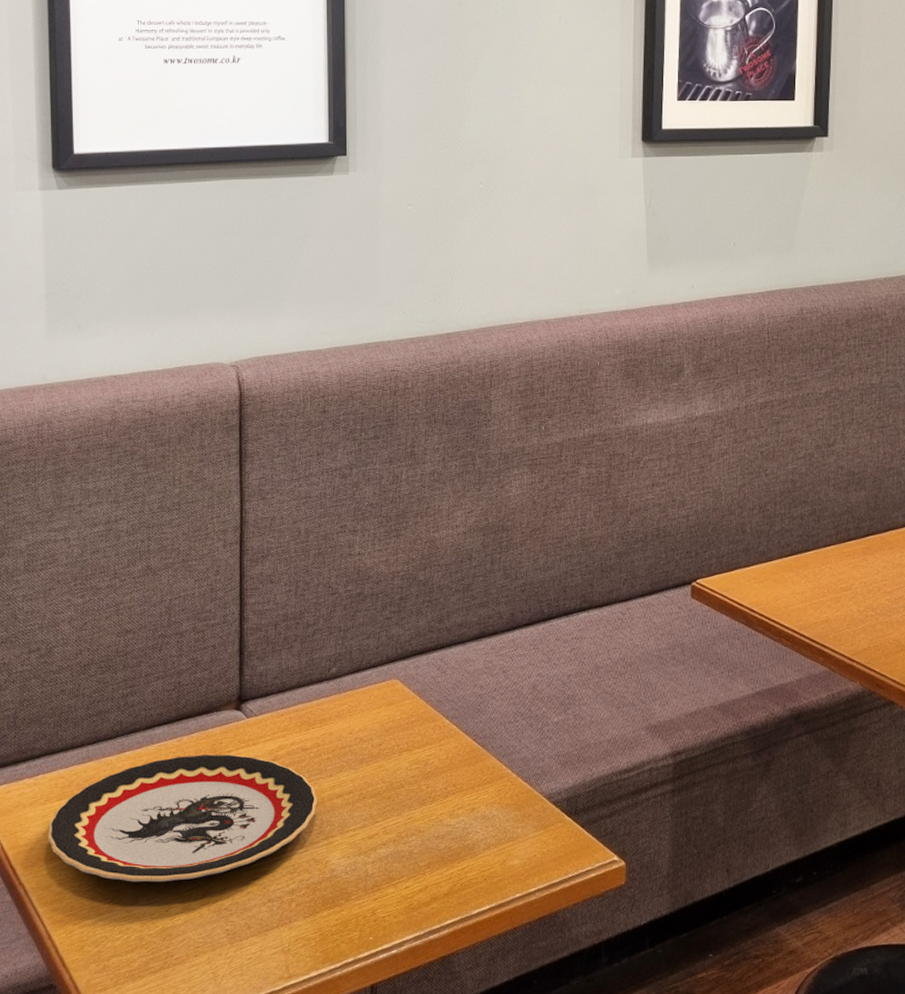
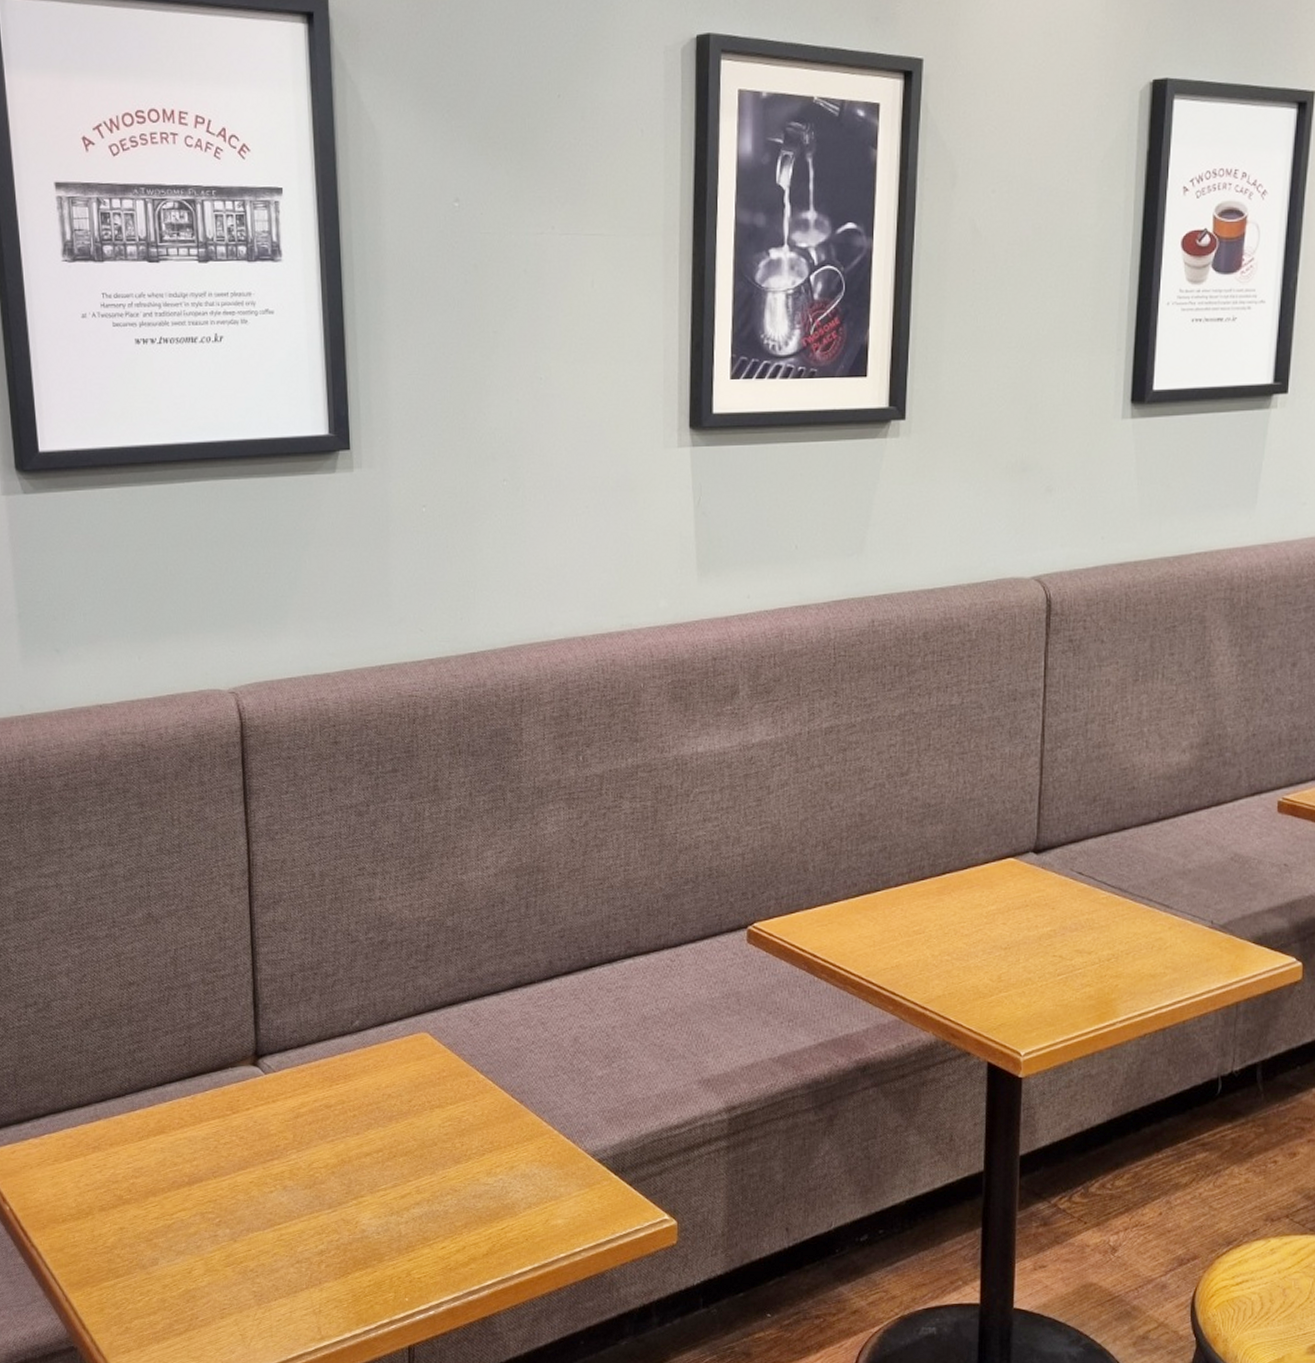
plate: present [47,754,318,883] -> none [57,1112,345,1244]

